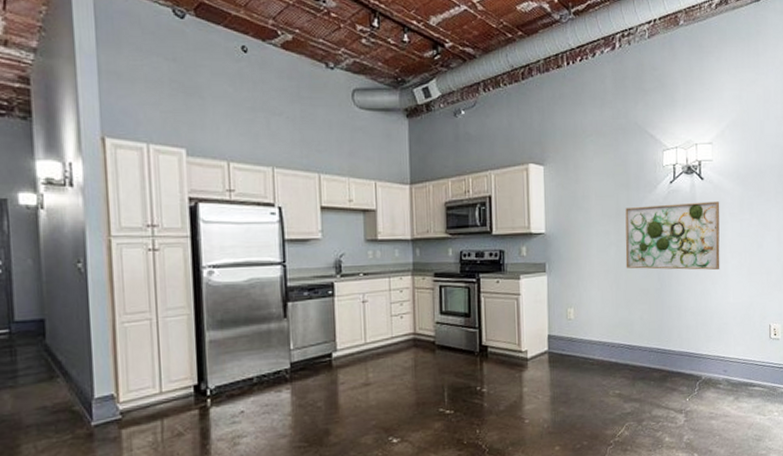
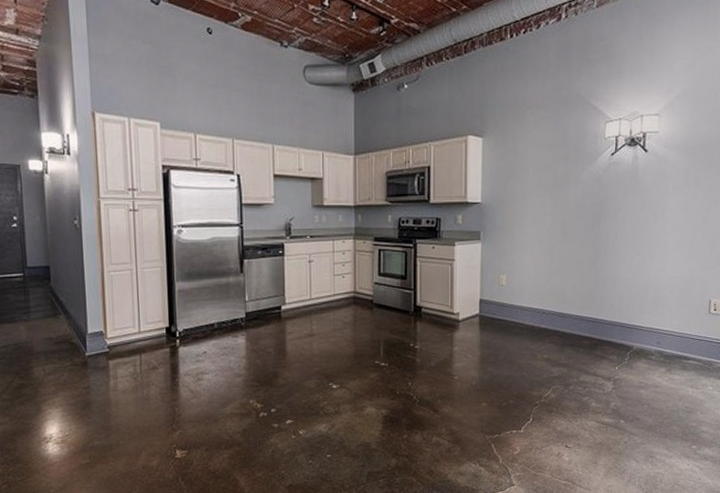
wall art: present [625,201,720,271] -> none [560,174,664,244]

